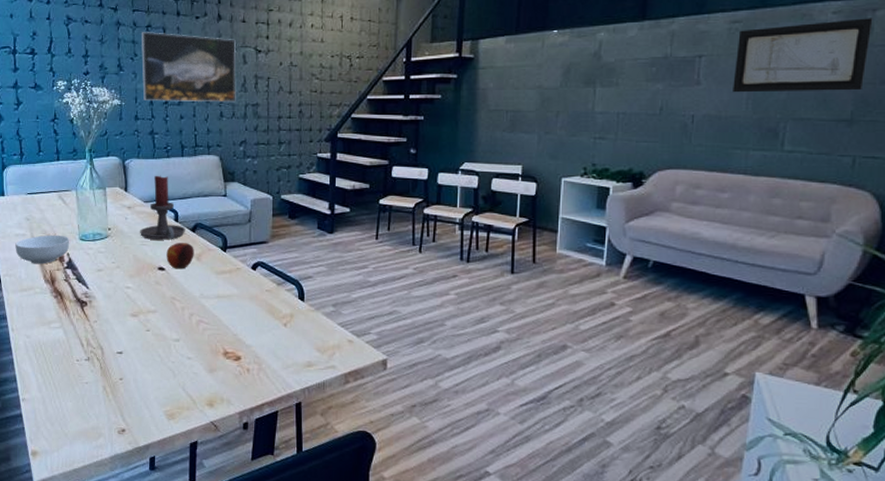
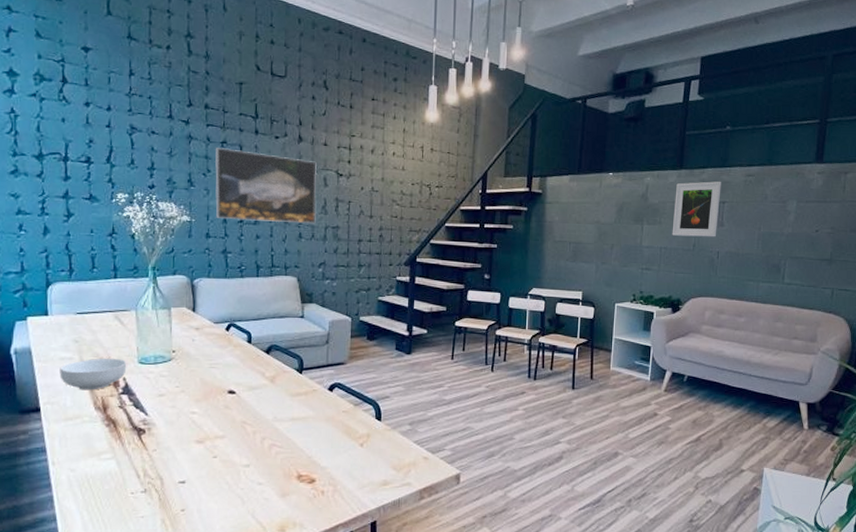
candle holder: present [140,175,185,240] -> none [208,295,259,362]
apple: present [166,243,194,269] -> none [237,365,268,392]
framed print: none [632,32,697,99] -> present [672,181,721,237]
wall art: present [733,18,873,93] -> none [747,179,845,236]

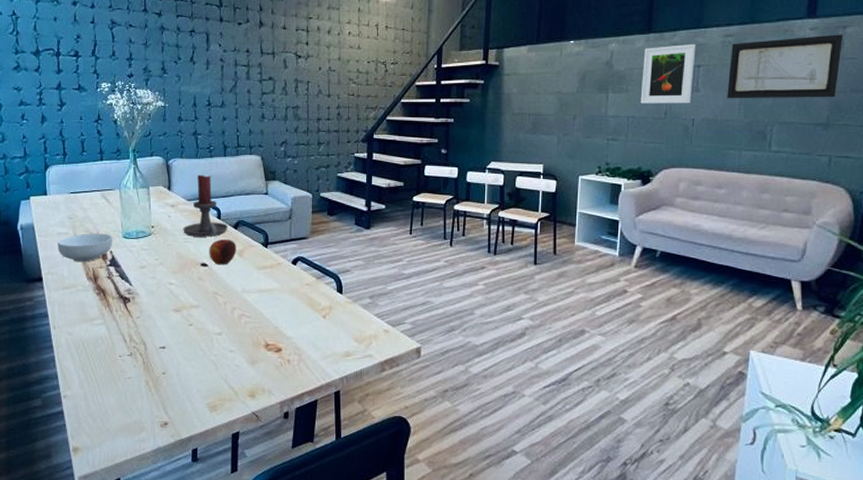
candle holder: none [208,295,259,362] -> present [183,174,228,237]
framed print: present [215,148,317,224] -> none [185,37,277,105]
apple: none [237,365,268,392] -> present [209,239,236,265]
wall art: none [747,179,845,236] -> present [727,34,844,99]

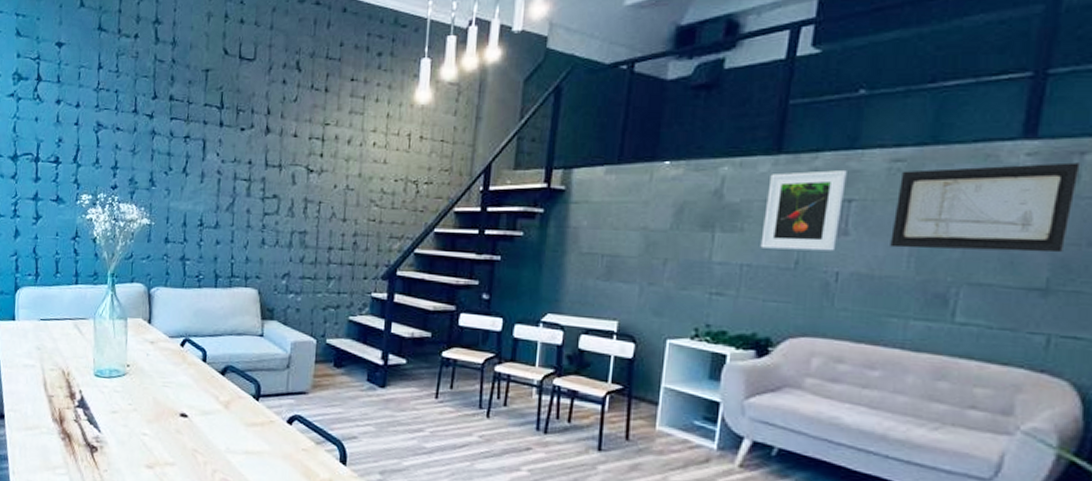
cereal bowl: present [57,233,113,262] -> none [22,367,84,401]
candle holder: present [183,174,228,237] -> none [162,307,214,383]
apple: present [209,239,236,265] -> none [190,386,223,418]

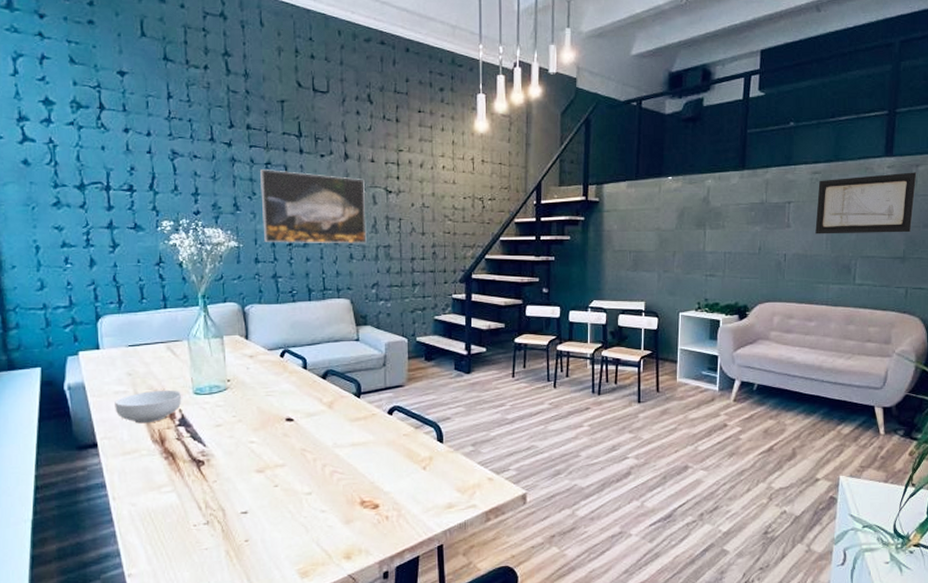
cereal bowl: none [22,367,84,401] -> present [115,389,182,424]
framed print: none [176,143,285,229] -> present [260,169,367,244]
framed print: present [760,170,847,251] -> none [736,181,786,240]

